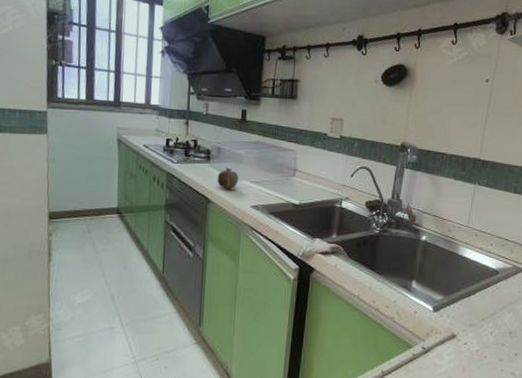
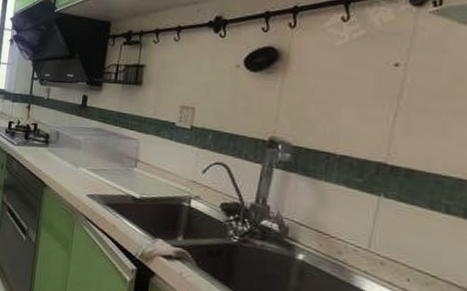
fruit: present [217,167,238,190] -> none [54,152,76,176]

